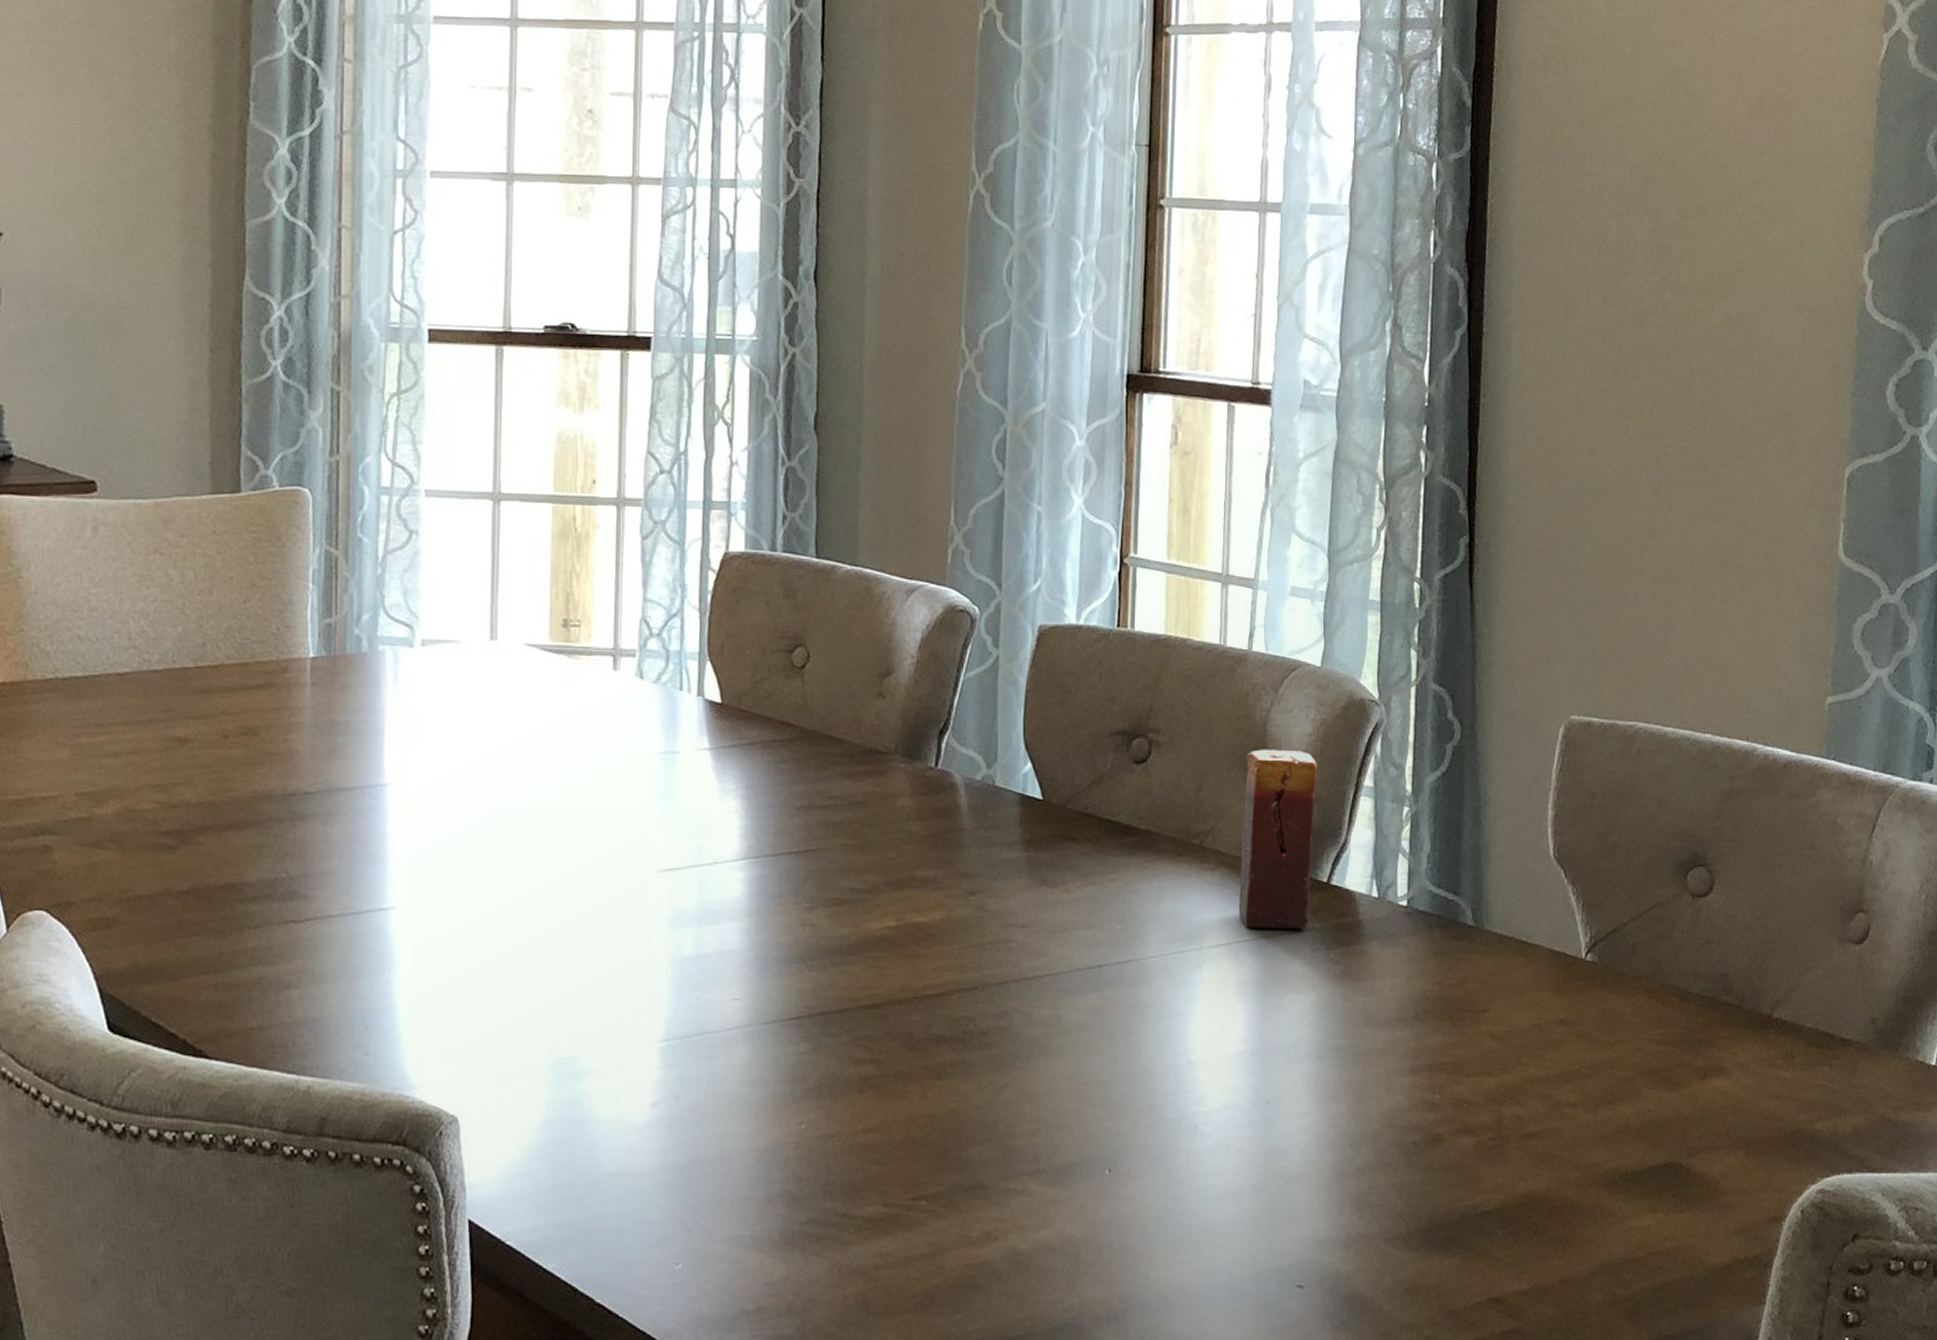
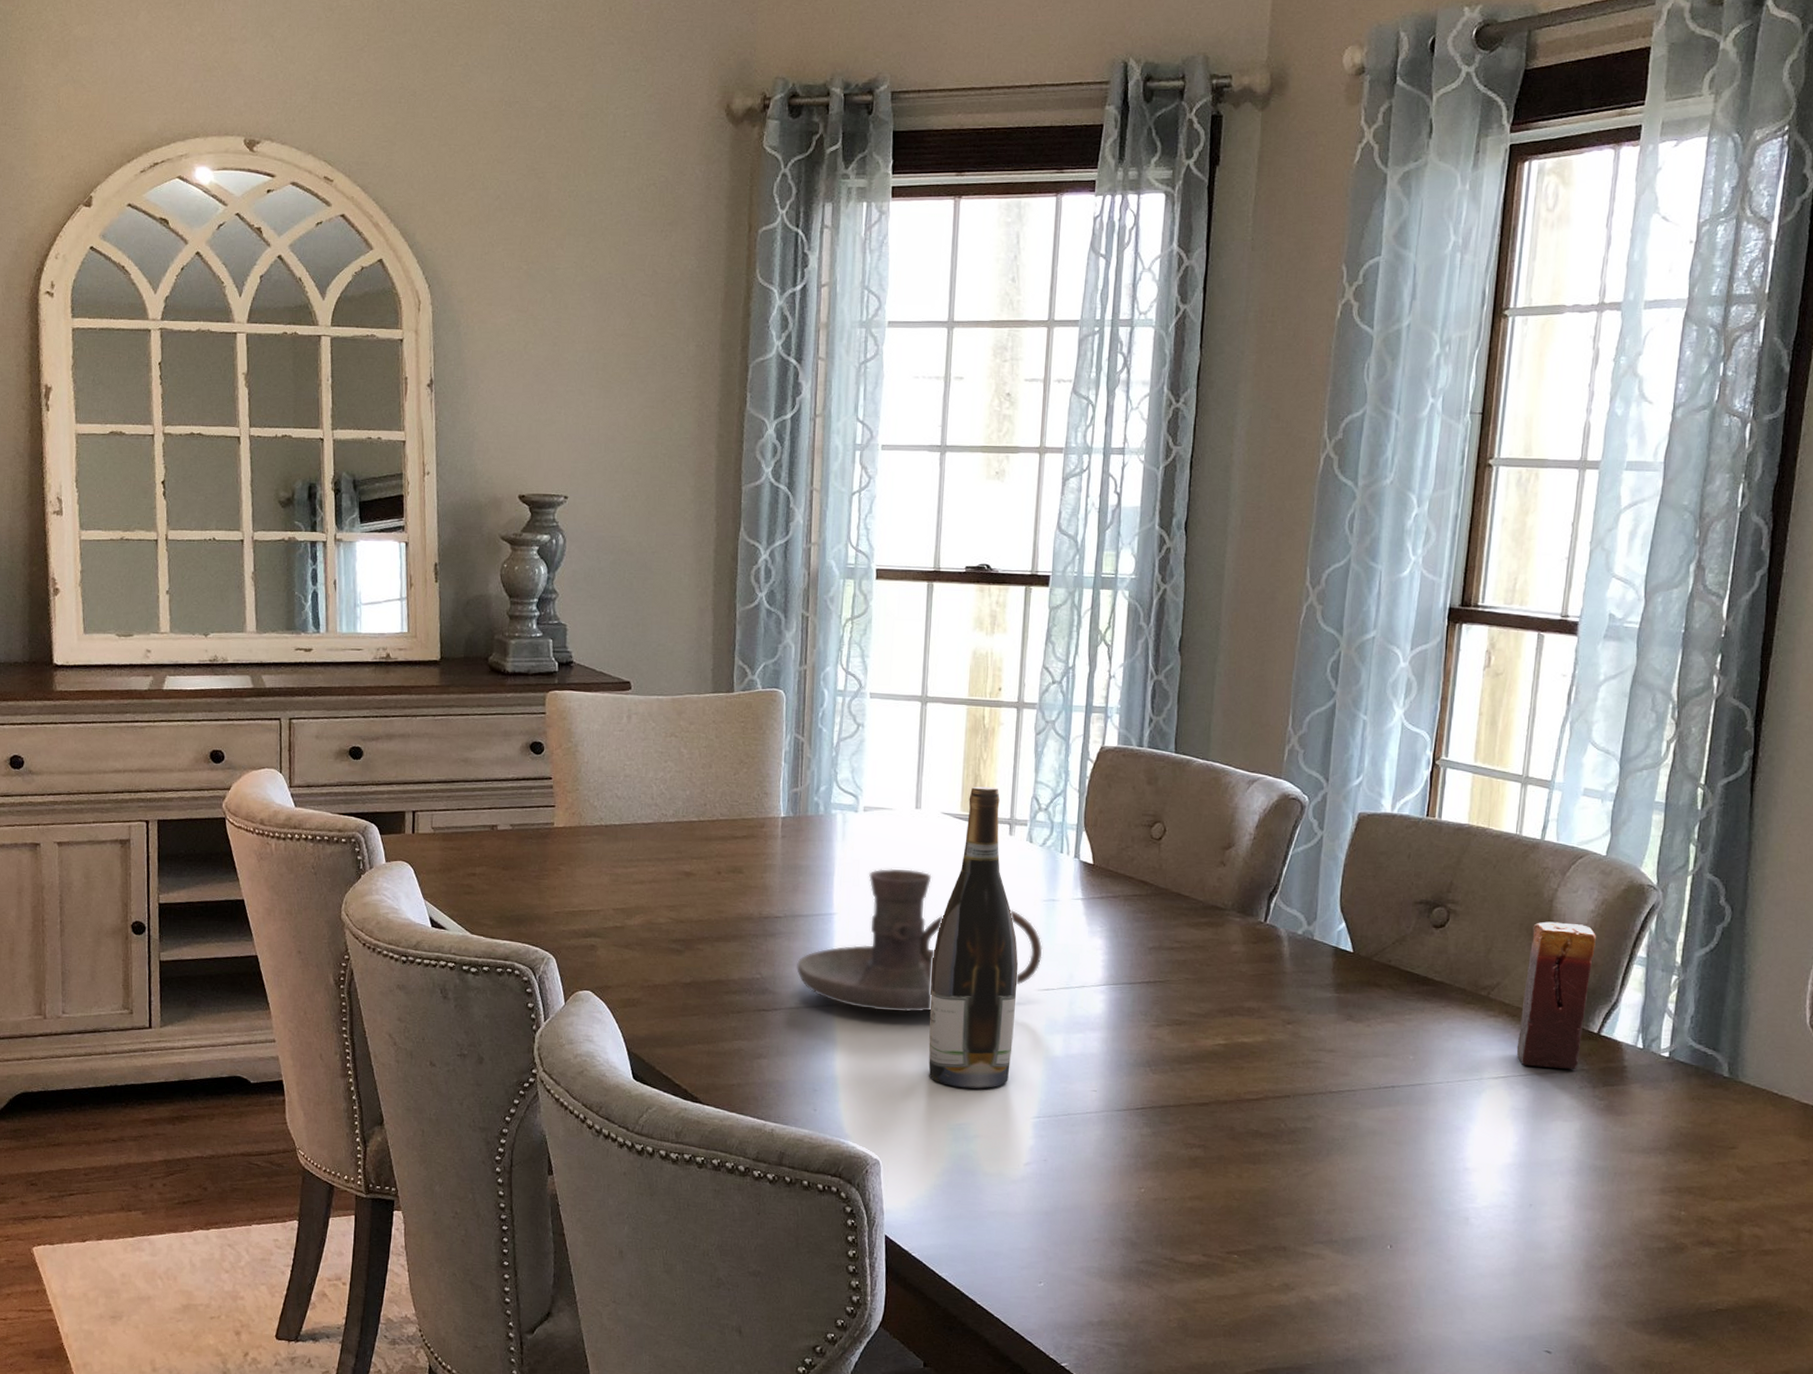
candle holder: none [337,720,662,912] -> present [797,868,1043,1012]
wine bottle: none [517,608,632,1008] -> present [928,786,1019,1089]

